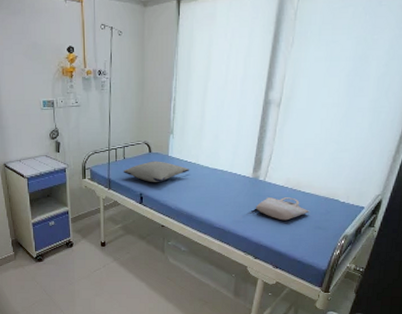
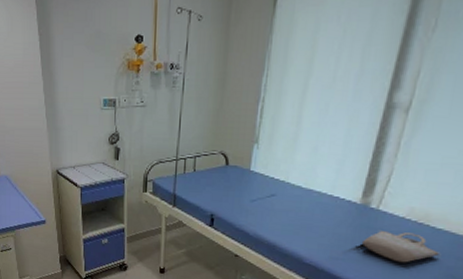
pillow: present [123,161,190,183] -> none [191,175,277,203]

